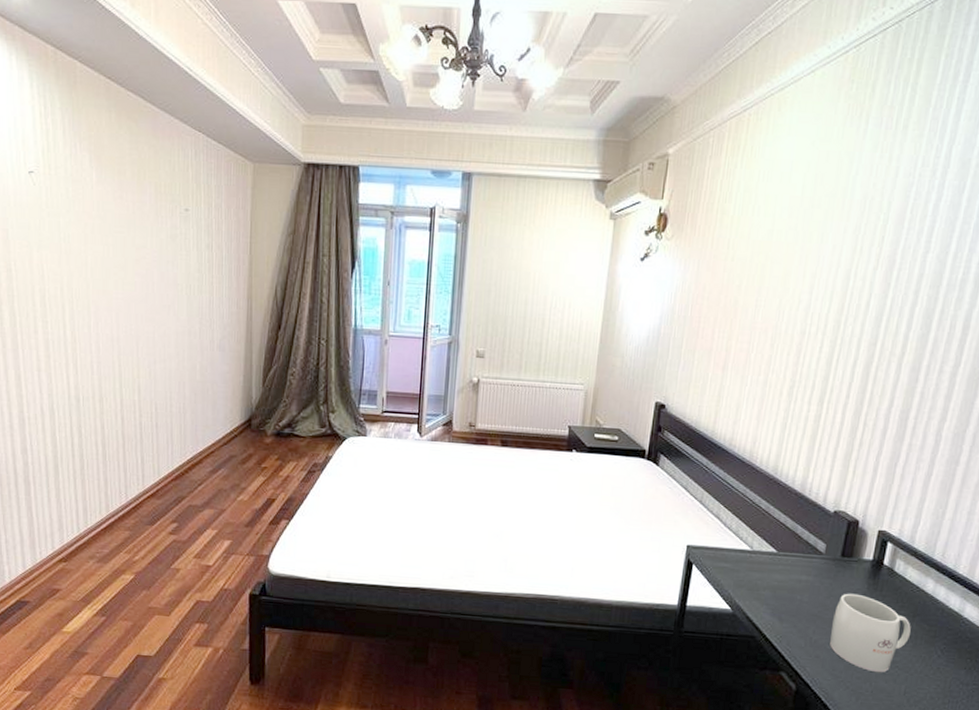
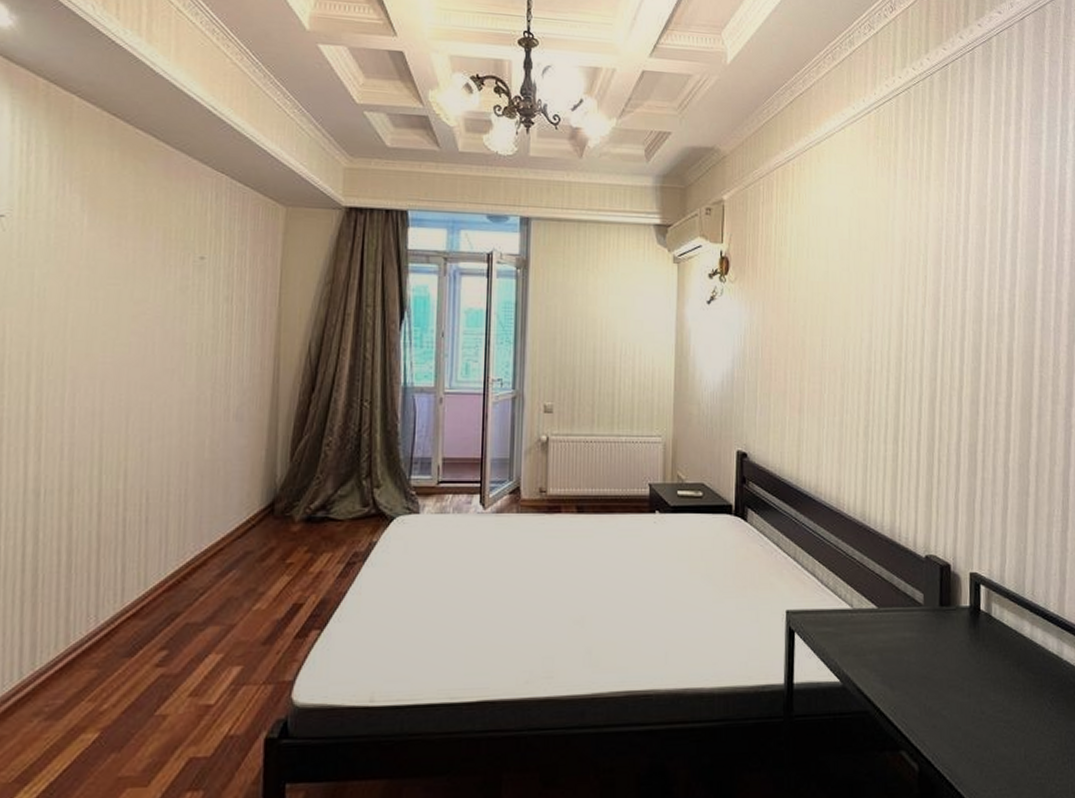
mug: present [829,593,911,673] -> none [942,646,1019,737]

